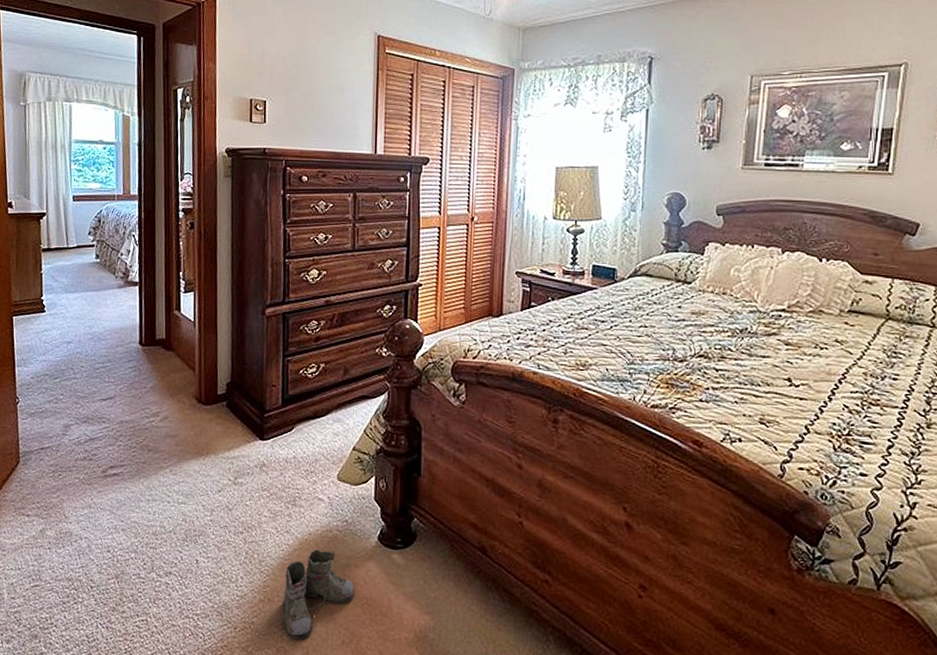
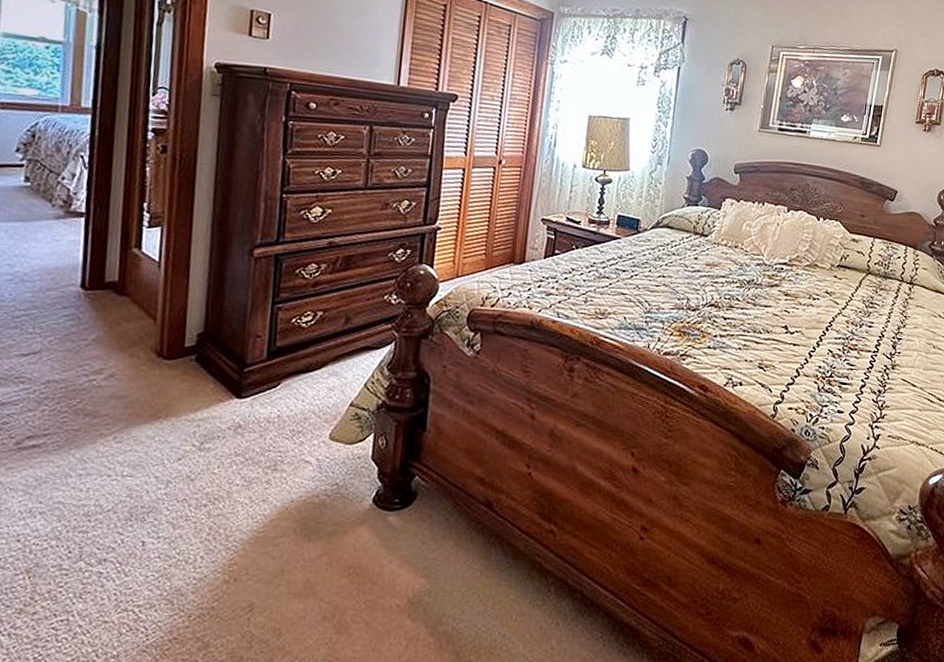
boots: present [268,549,355,640] -> none [232,517,342,620]

